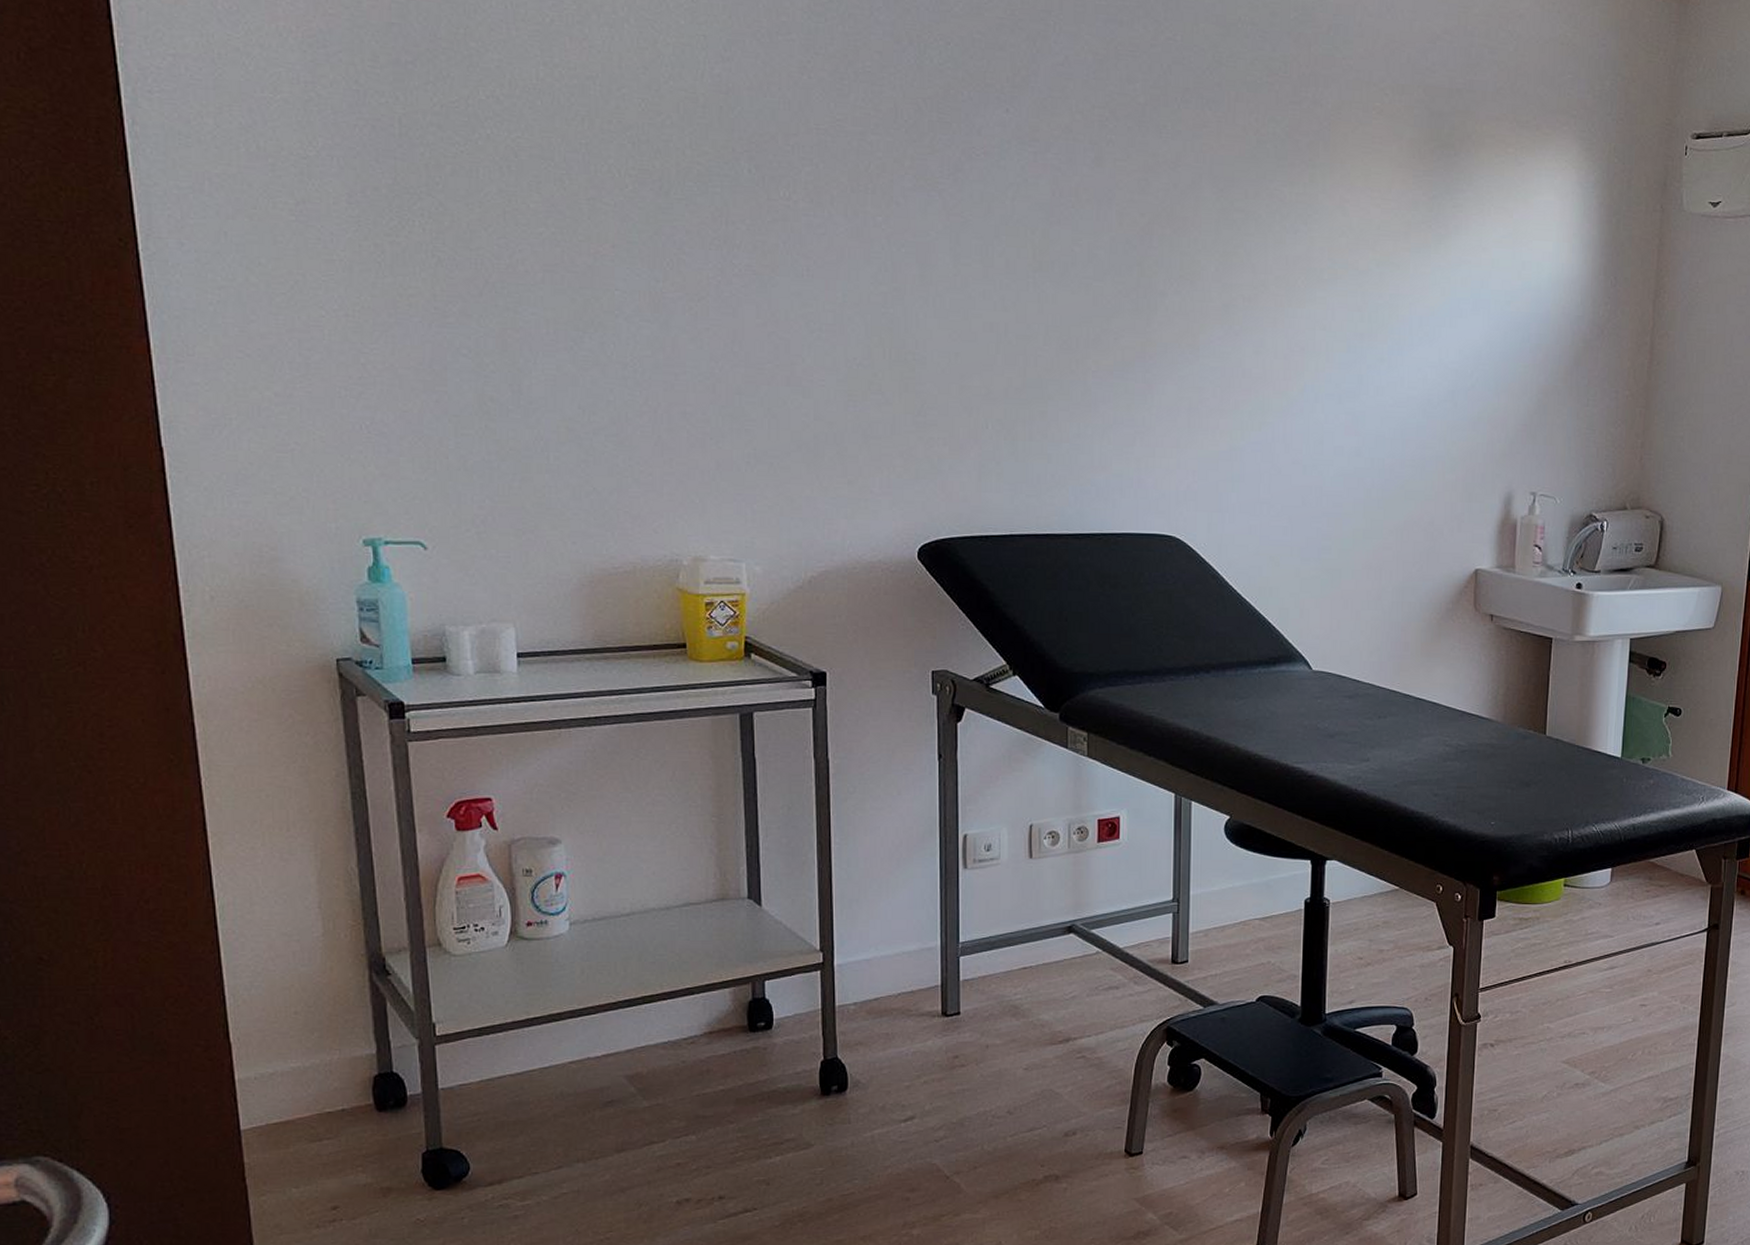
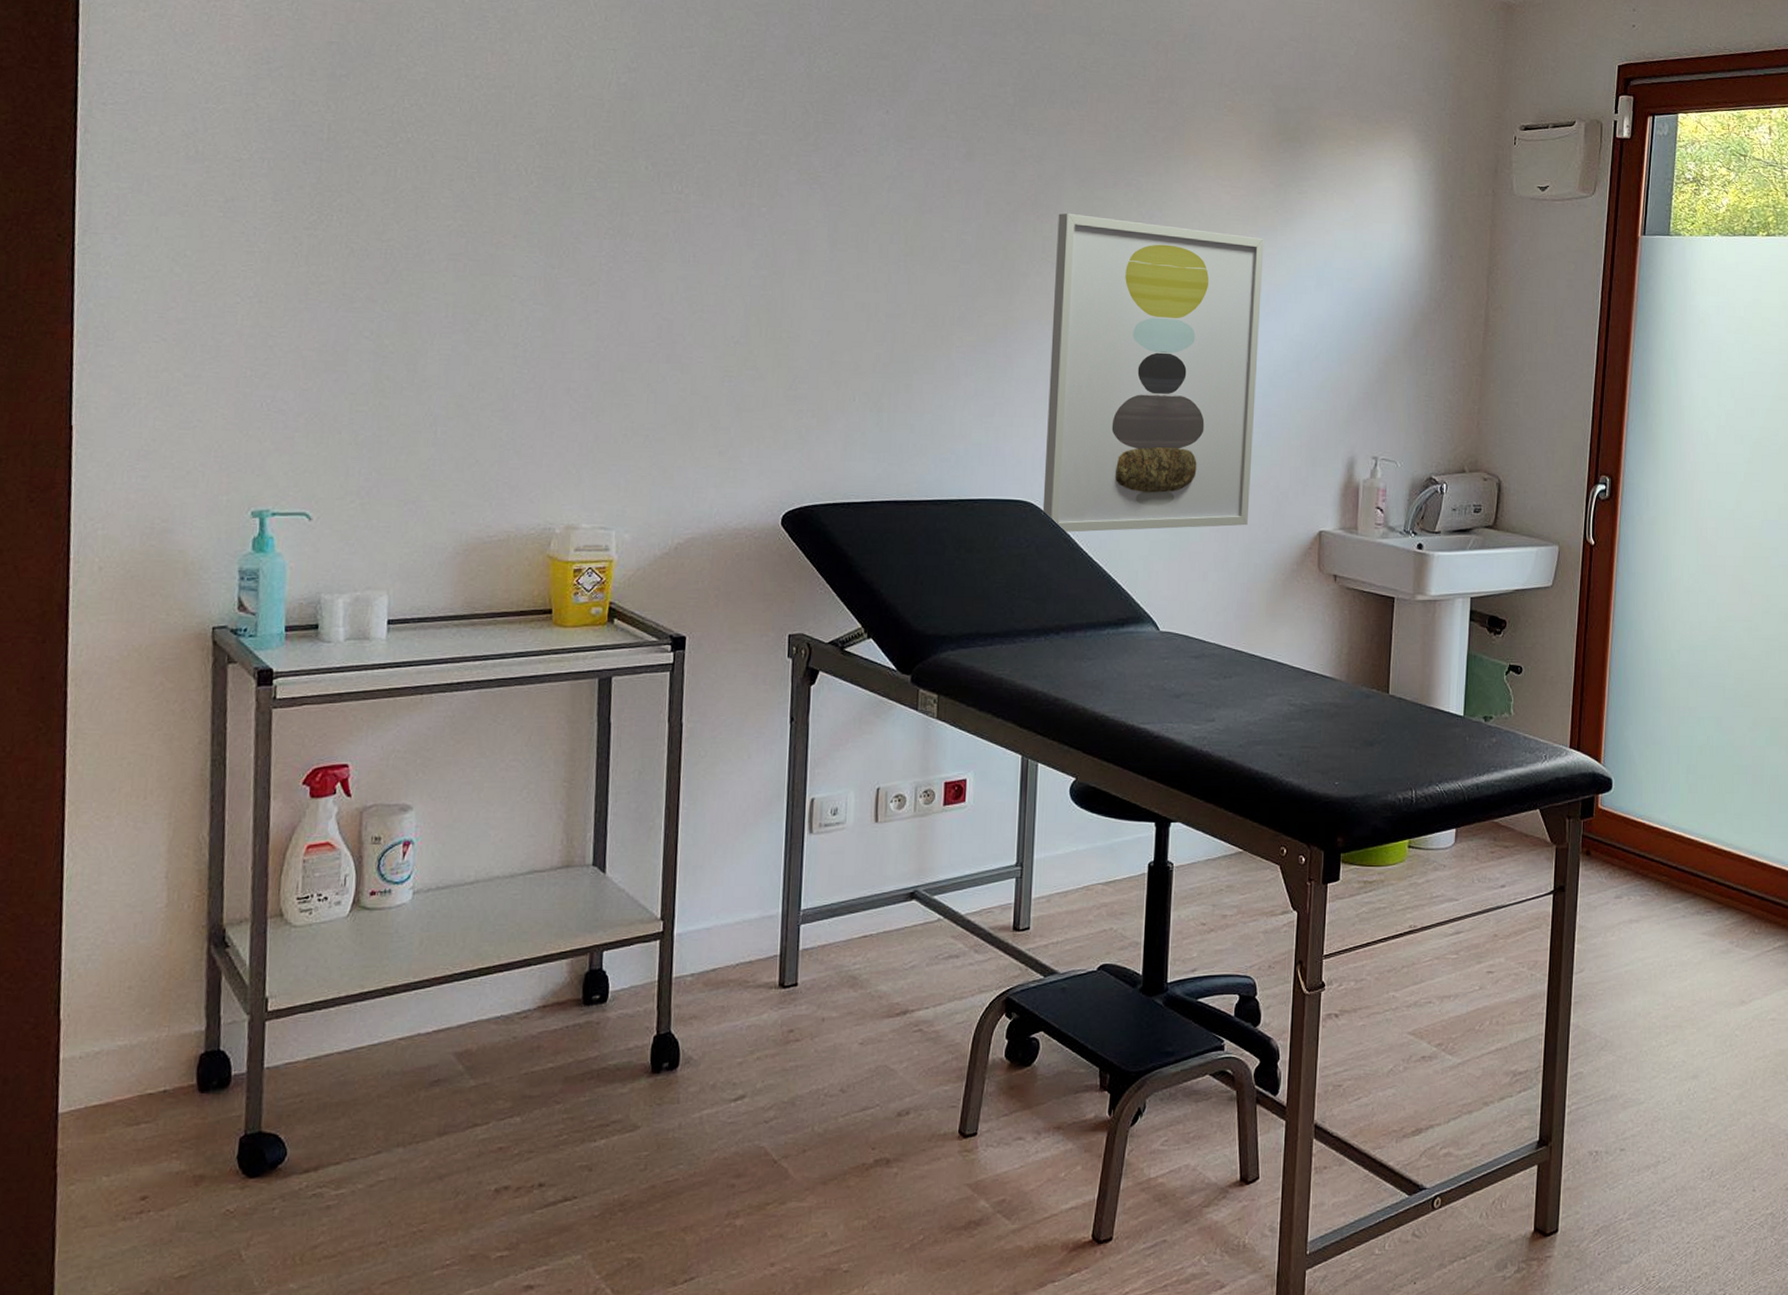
wall art: none [1188,226,1417,569] -> present [1042,213,1264,532]

